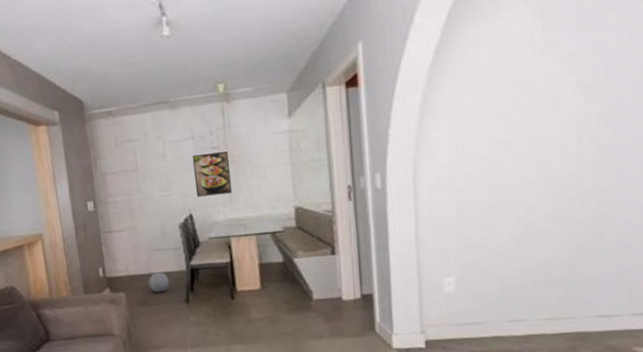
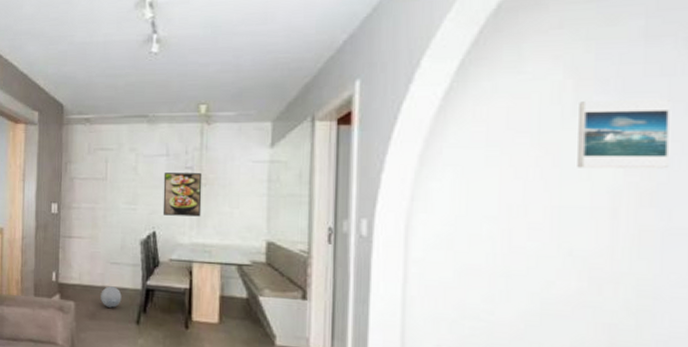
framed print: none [548,31,620,102] -> present [577,100,671,169]

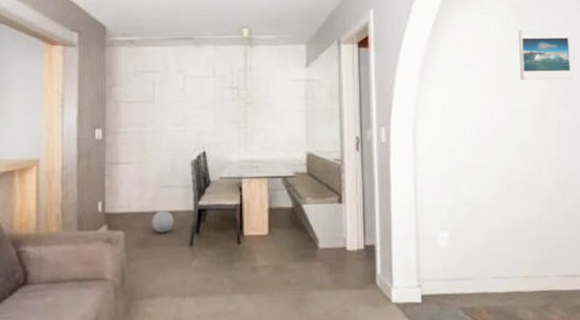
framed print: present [162,173,202,217] -> none [211,93,248,135]

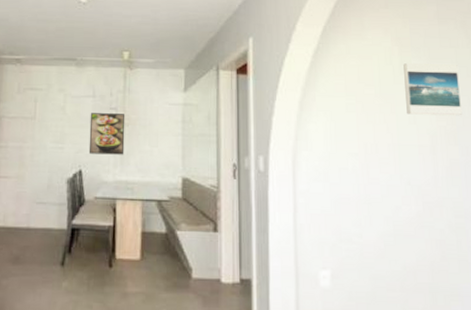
ball: present [152,210,174,233] -> none [25,227,47,250]
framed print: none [211,93,248,135] -> present [88,113,125,155]

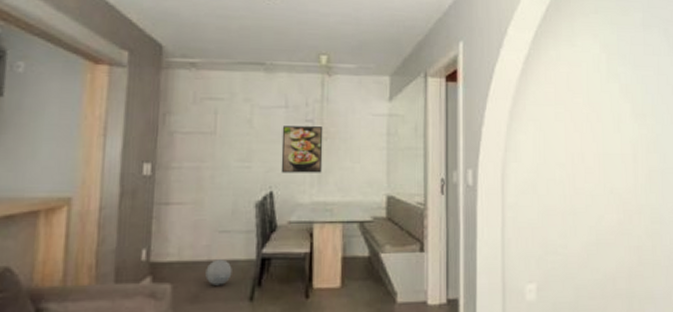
ball: none [25,227,47,250] -> present [205,259,232,286]
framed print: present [403,63,463,116] -> none [610,71,662,124]

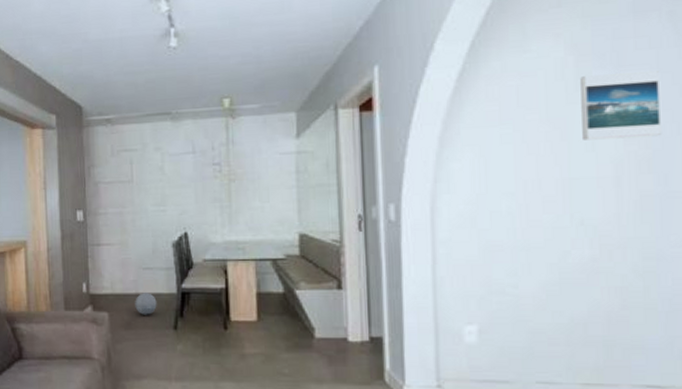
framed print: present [281,126,323,173] -> none [191,169,232,215]
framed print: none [610,71,662,124] -> present [580,71,663,141]

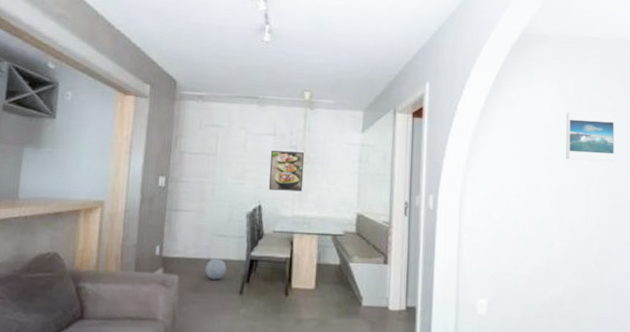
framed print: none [191,169,232,215] -> present [268,150,305,192]

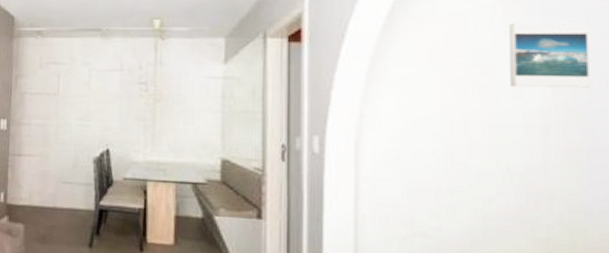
ball: present [205,258,227,280] -> none [51,207,74,230]
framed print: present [268,150,305,192] -> none [116,88,157,134]

